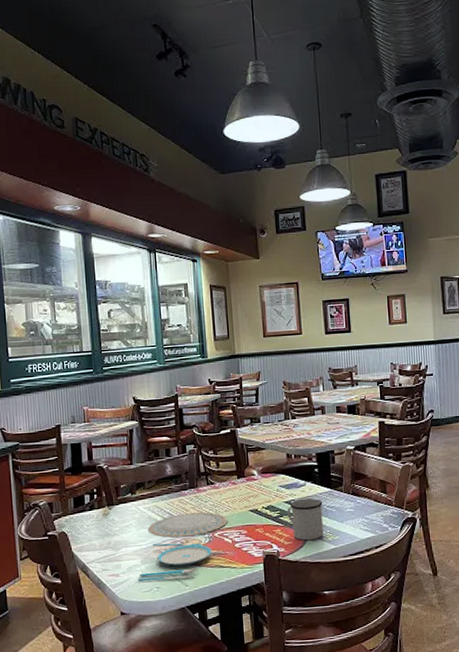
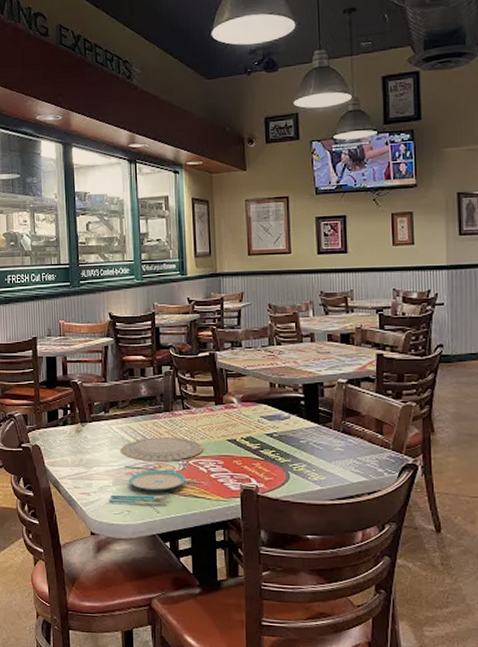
mug: present [287,498,324,541] -> none [268,432,309,479]

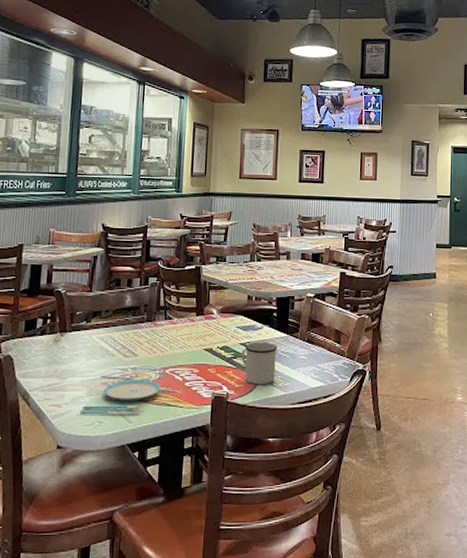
plate: present [121,437,204,462] -> none [99,347,181,371]
mug: none [268,432,309,479] -> present [241,342,278,385]

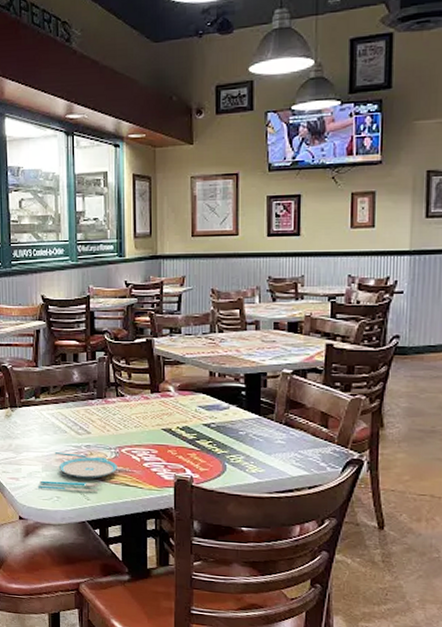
mug: present [241,342,278,385] -> none [205,423,248,470]

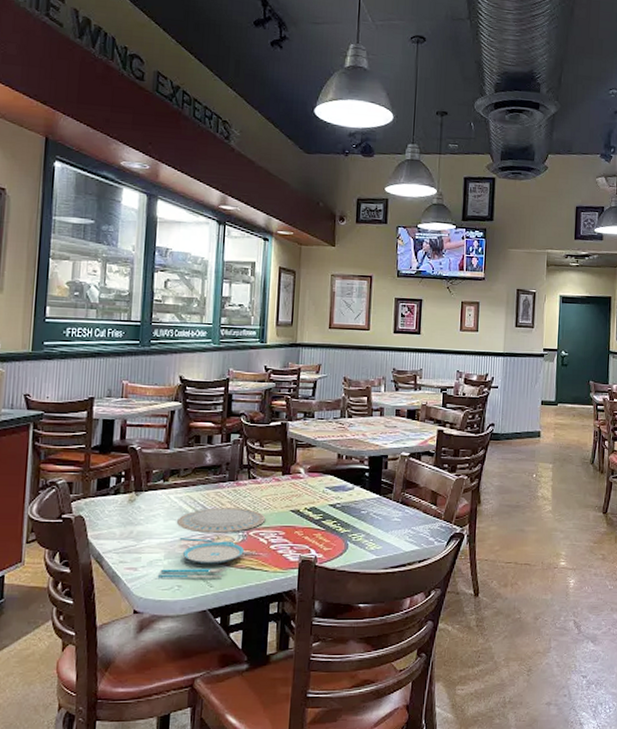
plate: none [51,424,137,449] -> present [177,508,266,533]

